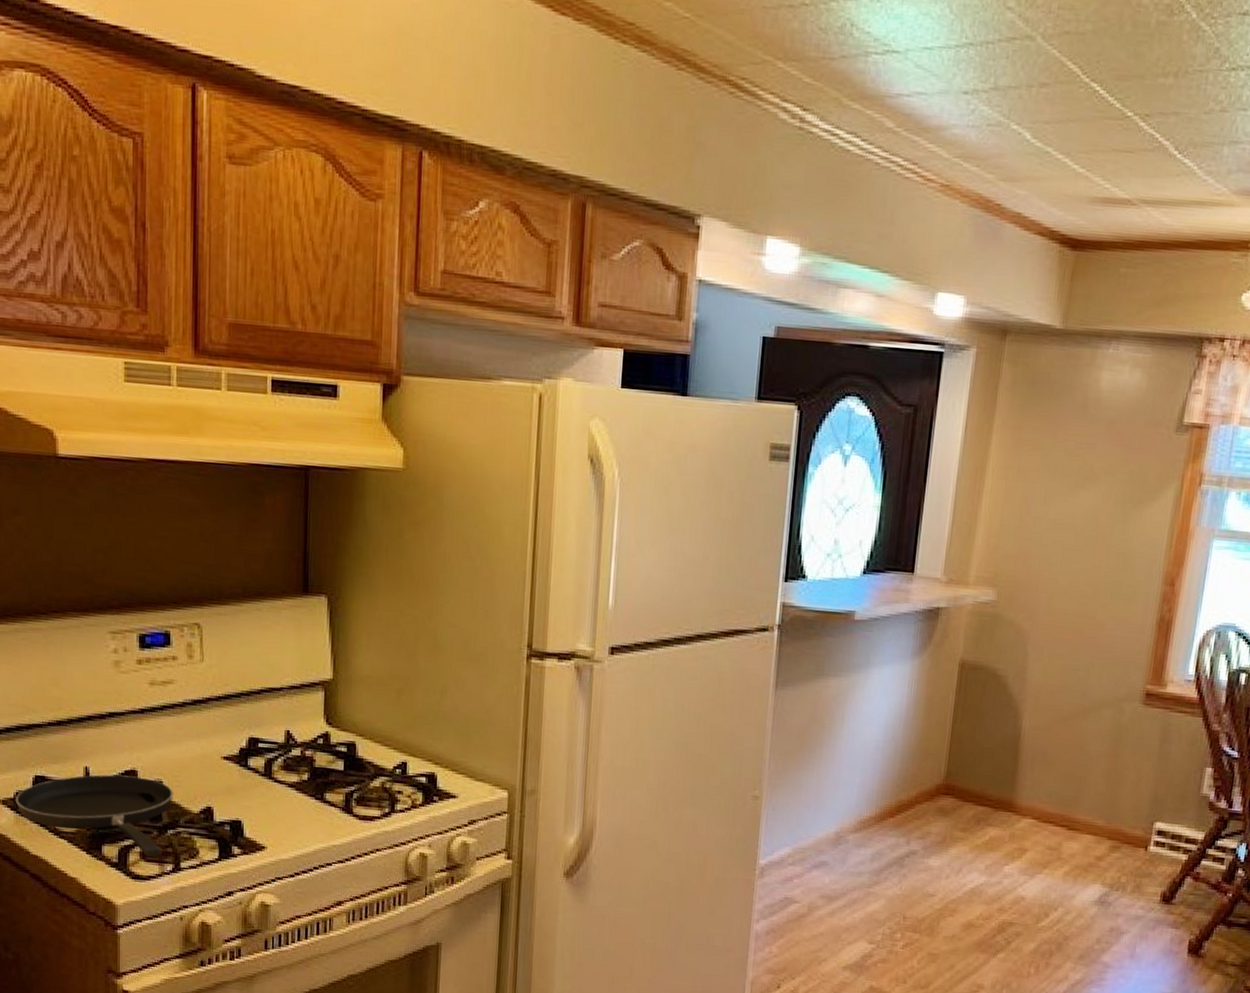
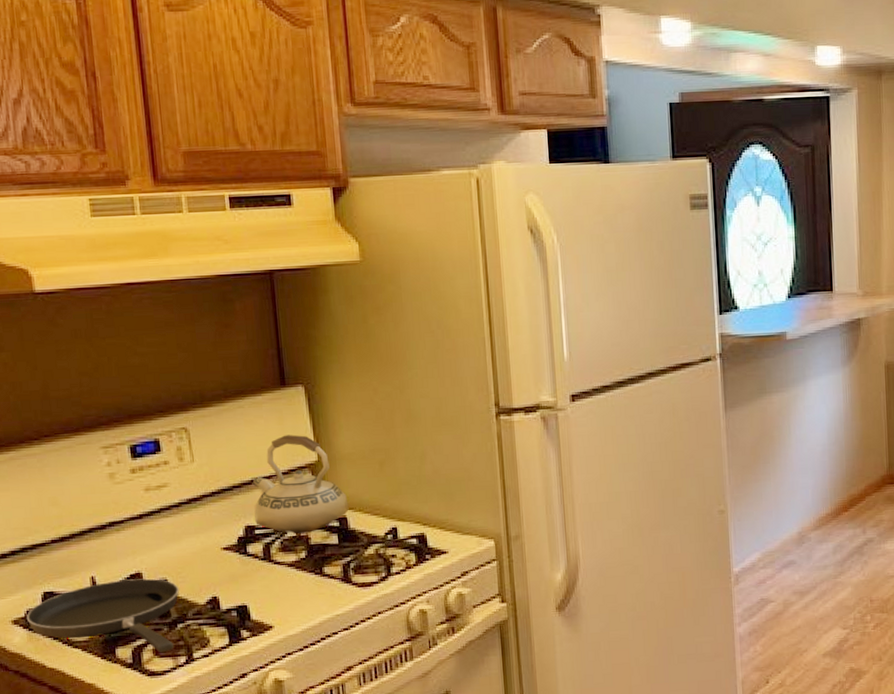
teakettle: none [259,646,359,755] -> present [253,434,349,534]

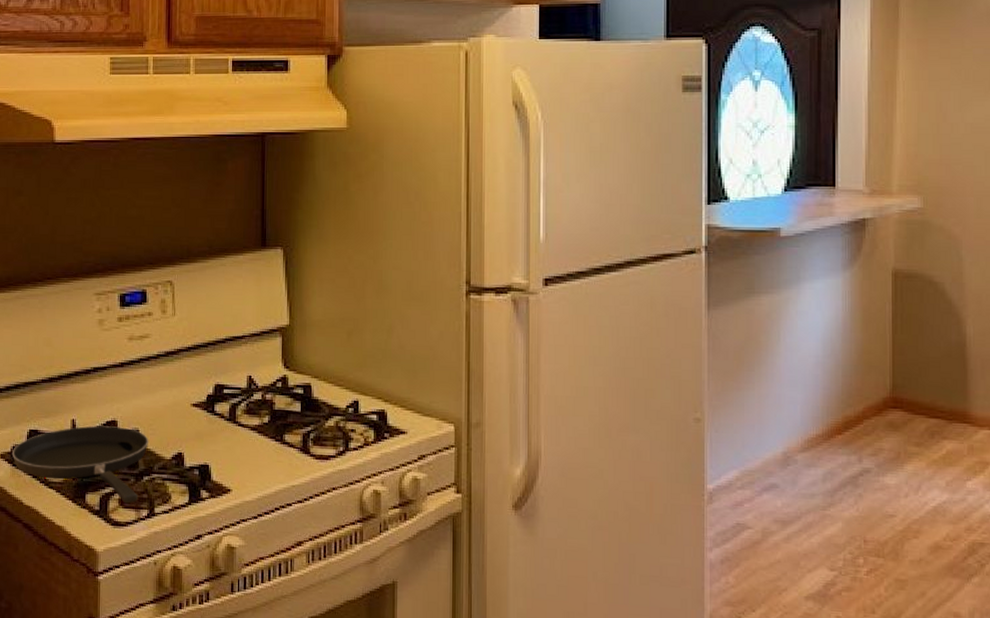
teakettle: present [253,434,349,534] -> none [224,296,314,398]

